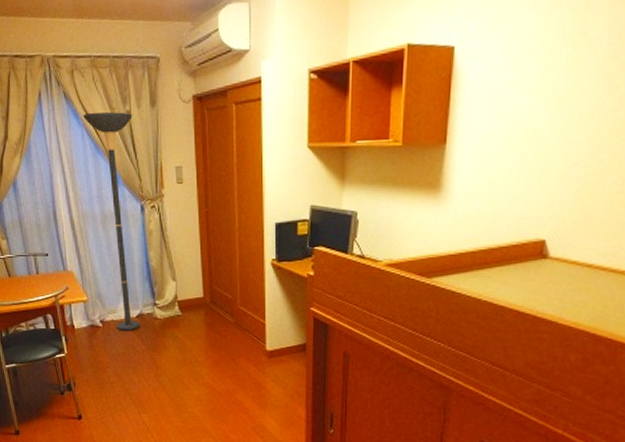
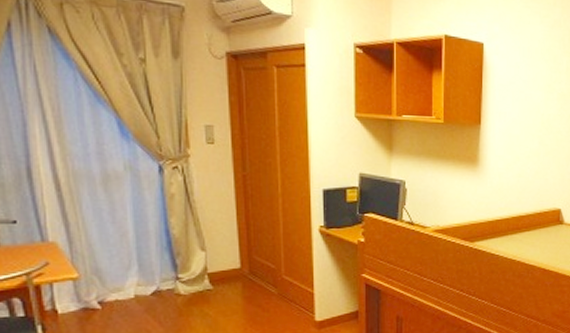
floor lamp: present [83,111,140,331] -> none [76,54,156,312]

